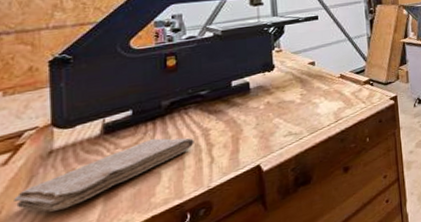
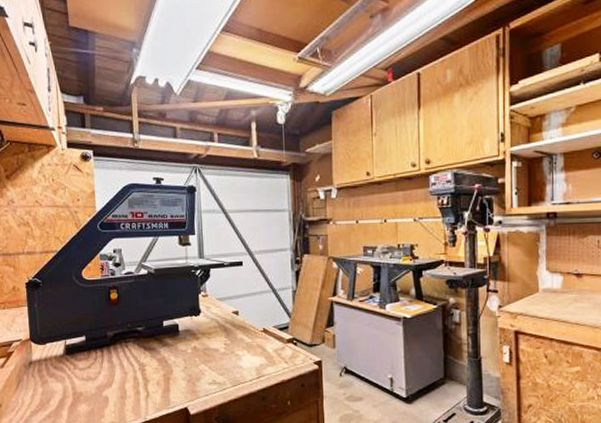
washcloth: present [14,138,194,212] -> none [9,366,133,413]

